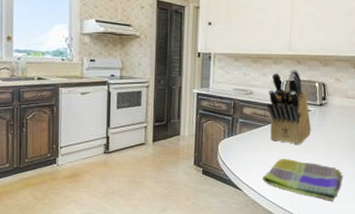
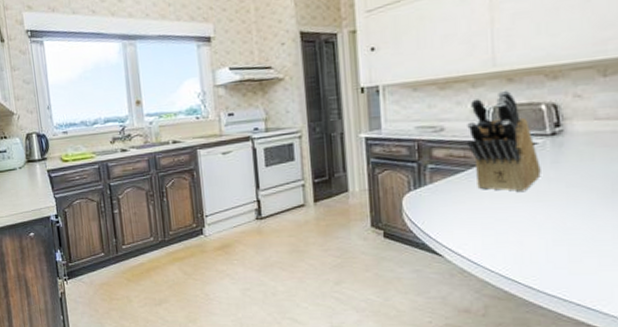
dish towel: present [262,159,344,202] -> none [471,211,605,268]

